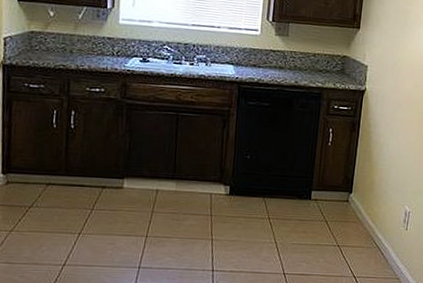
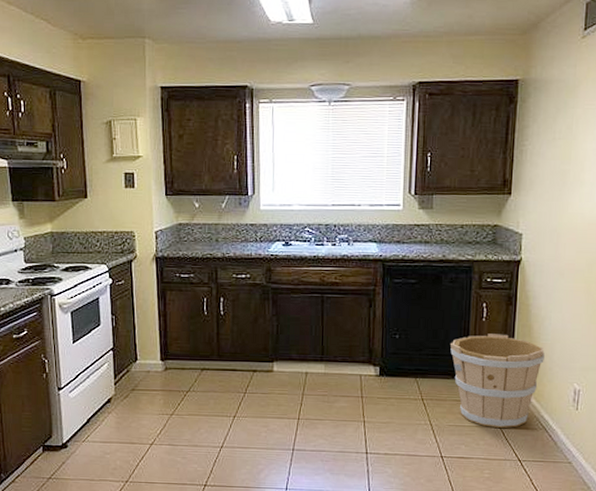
wooden bucket: none [297,157,382,247] -> present [450,334,545,429]

